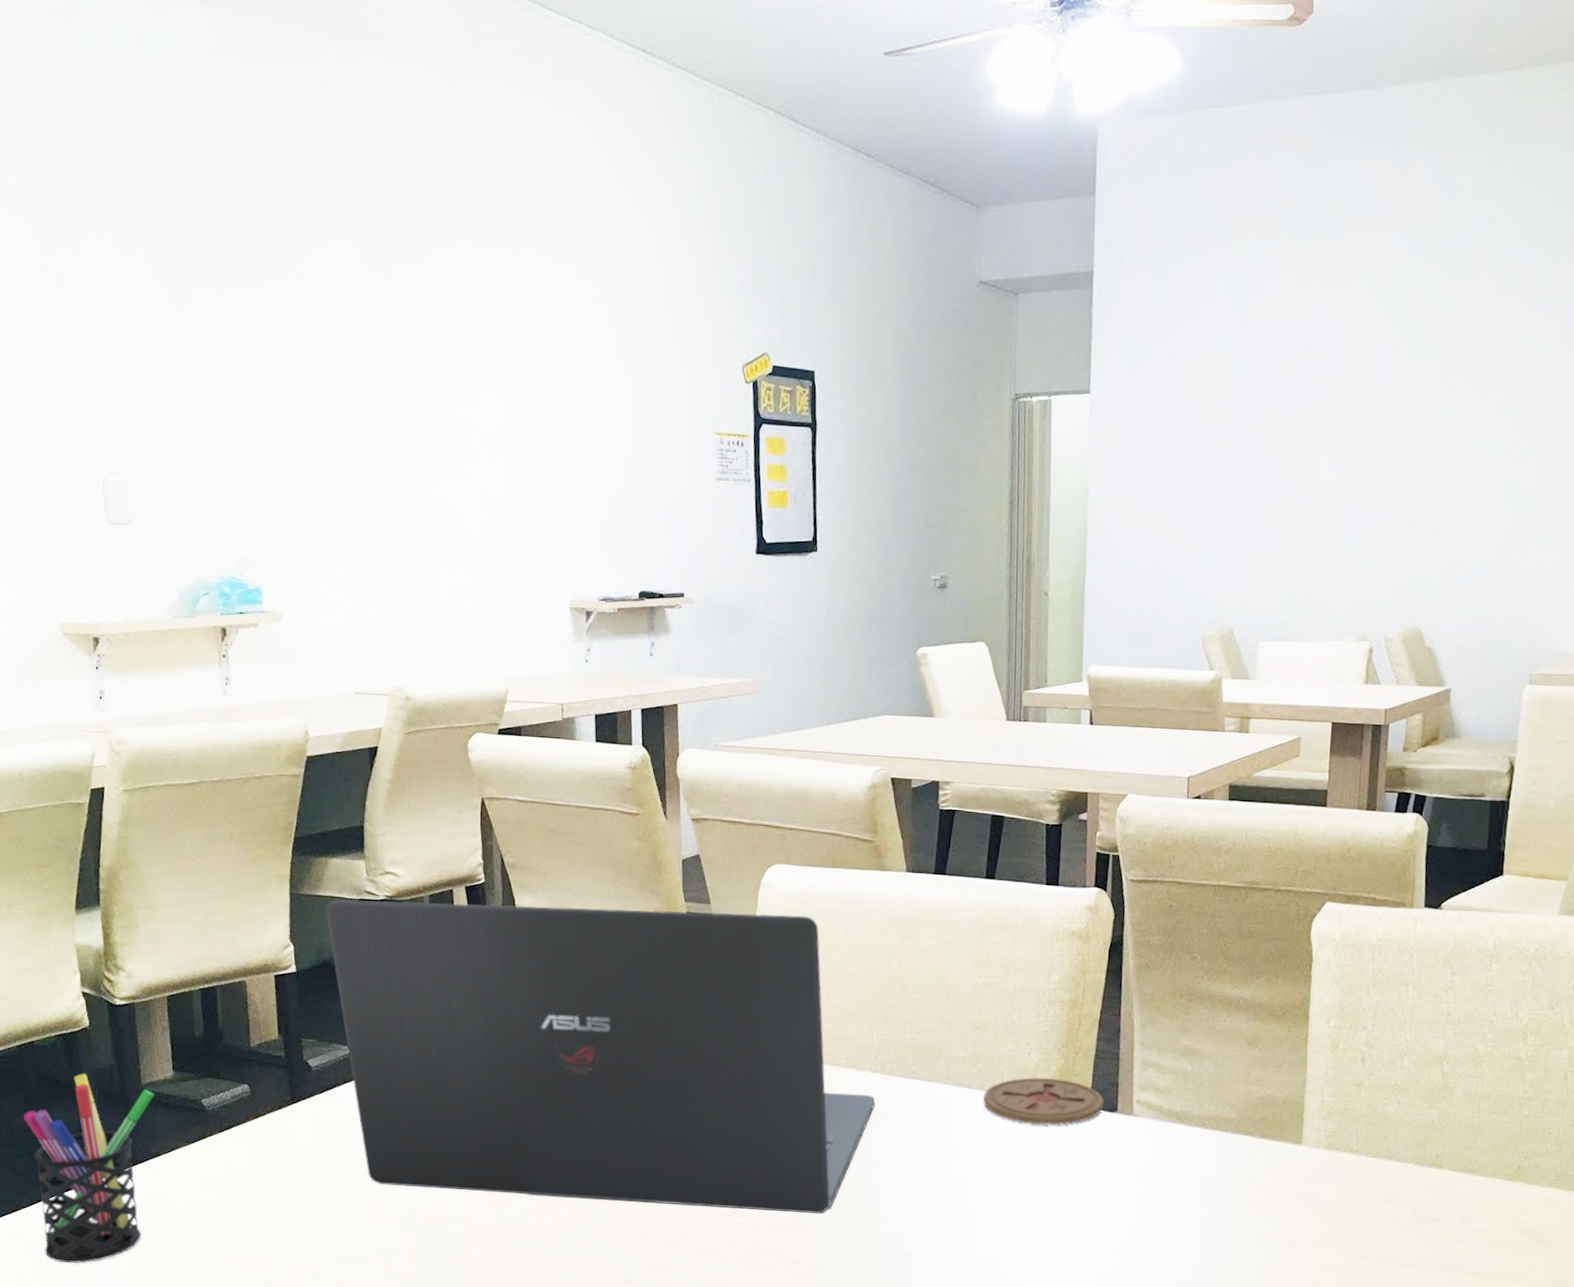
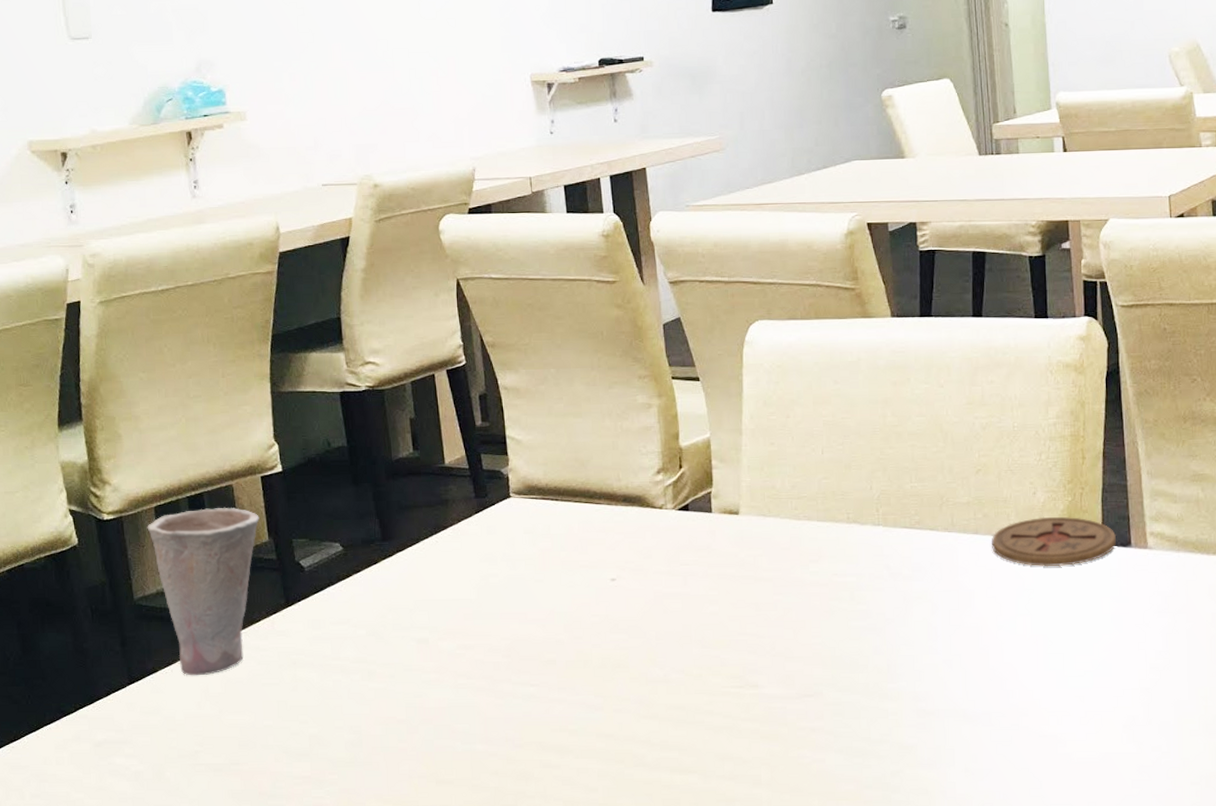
pen holder: present [24,1074,154,1264] -> none [18,594,147,791]
cup: none [158,1002,270,1163] -> present [147,507,260,676]
laptop: present [326,900,876,1214] -> none [308,371,881,684]

